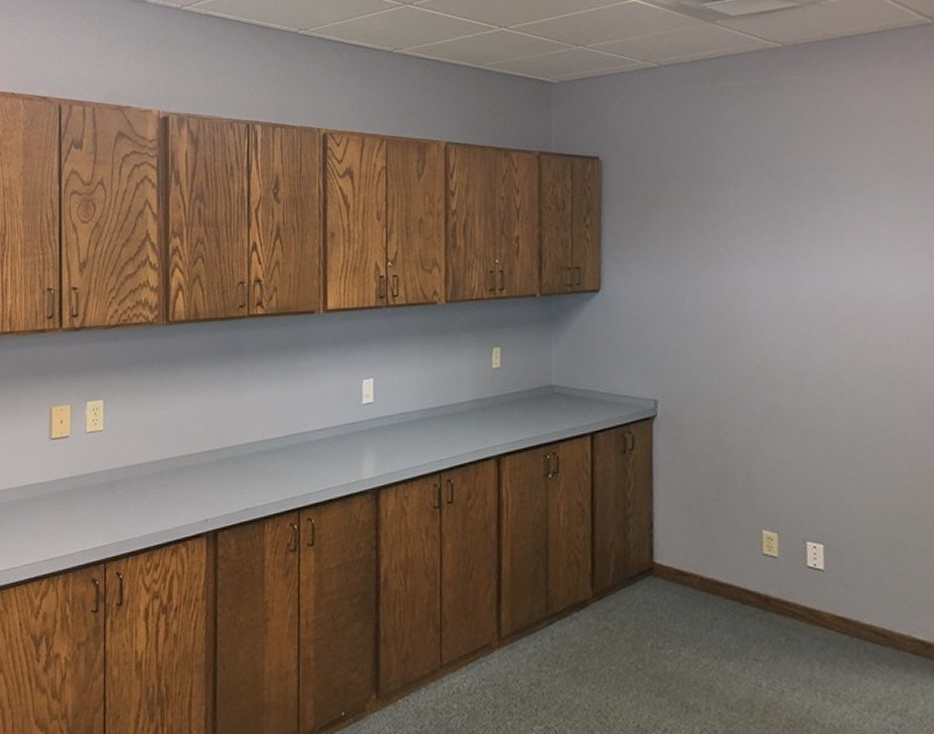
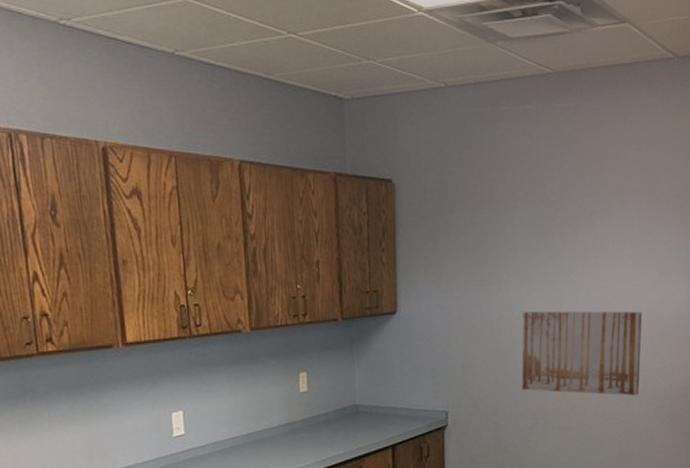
wall art: none [748,294,907,400] -> present [521,311,643,396]

